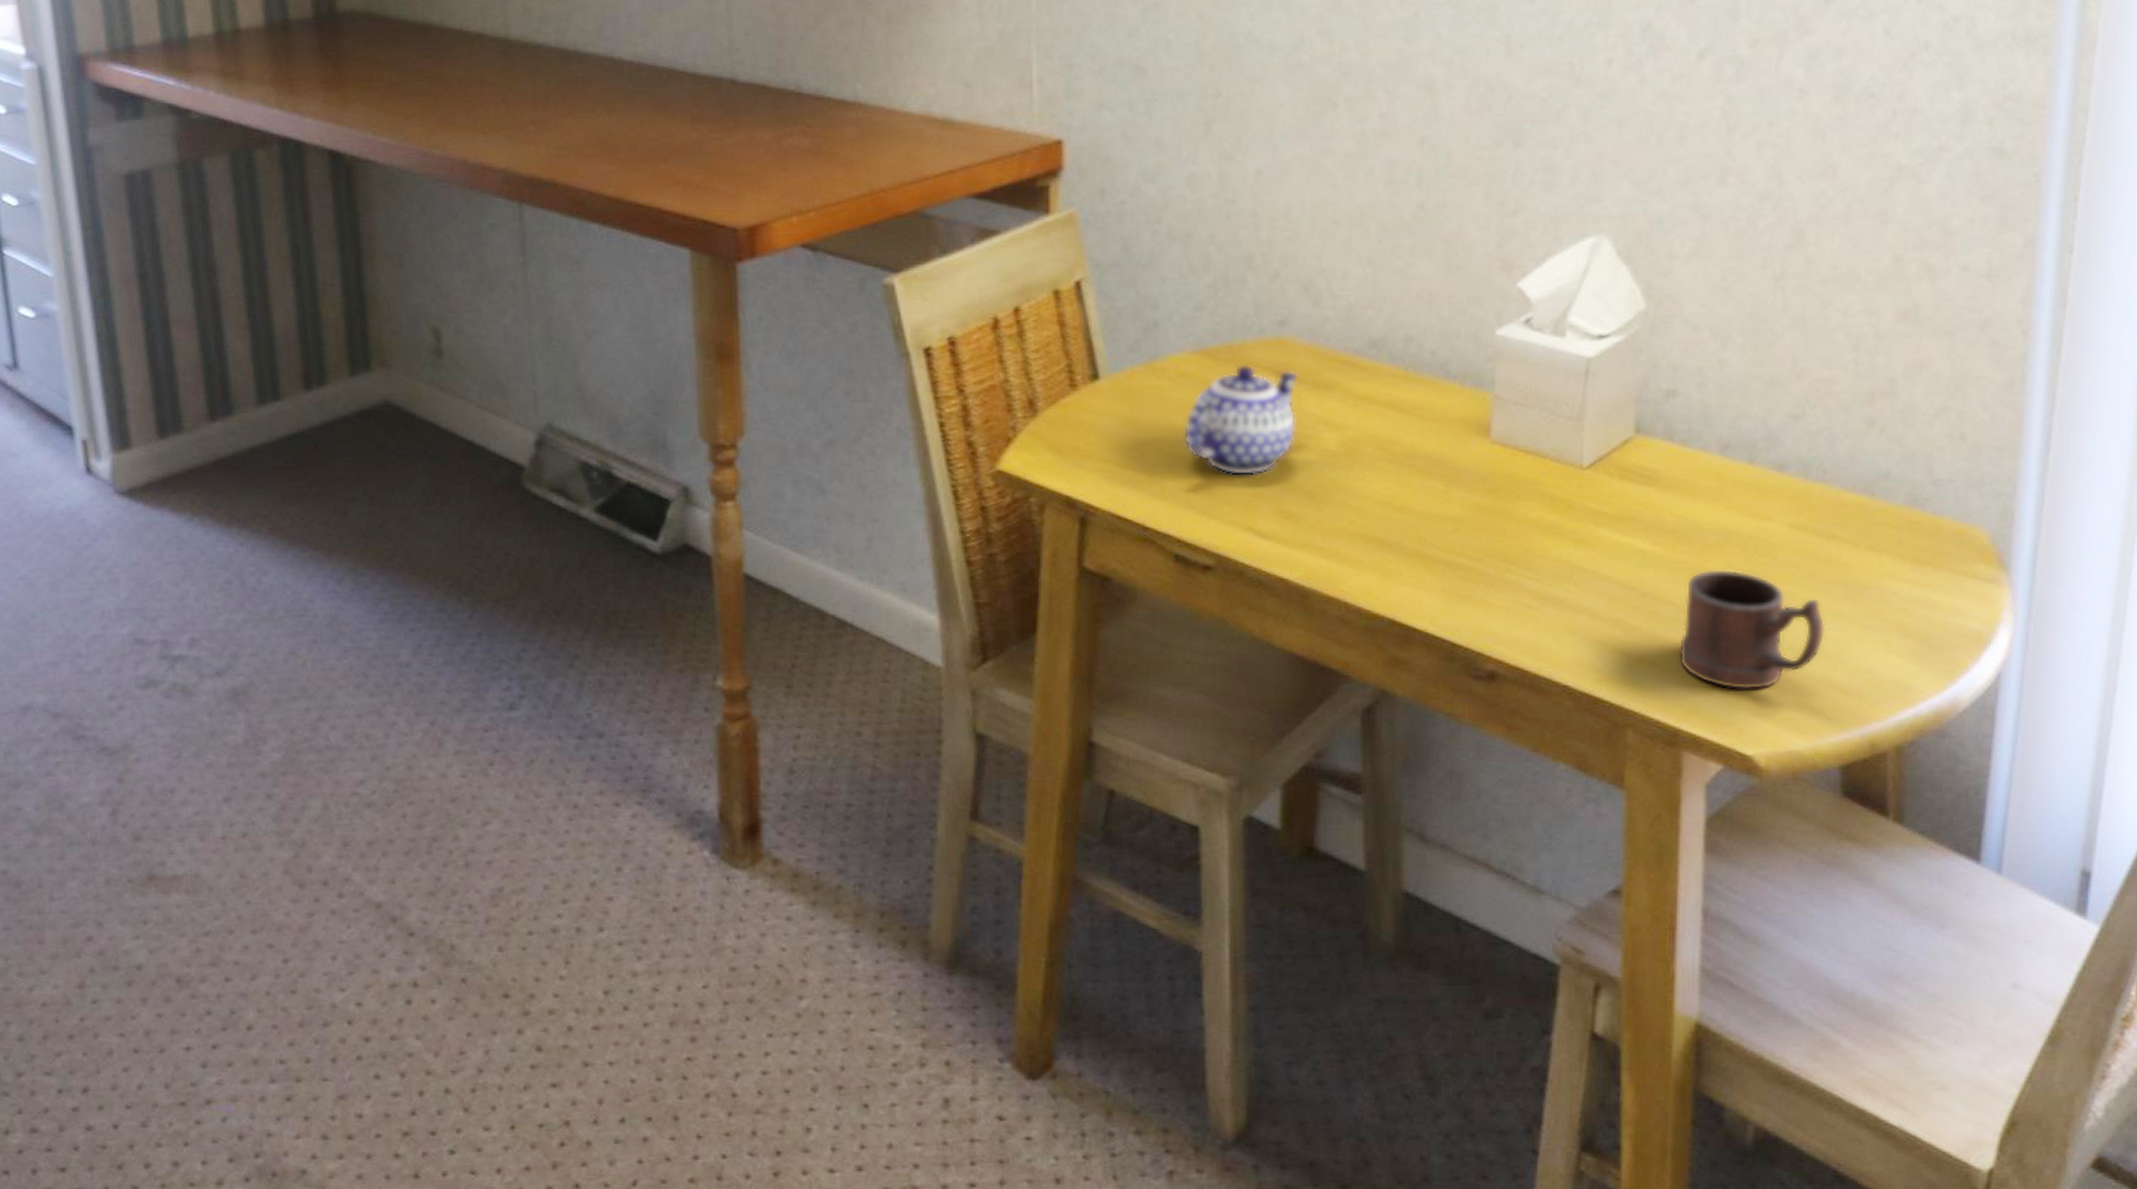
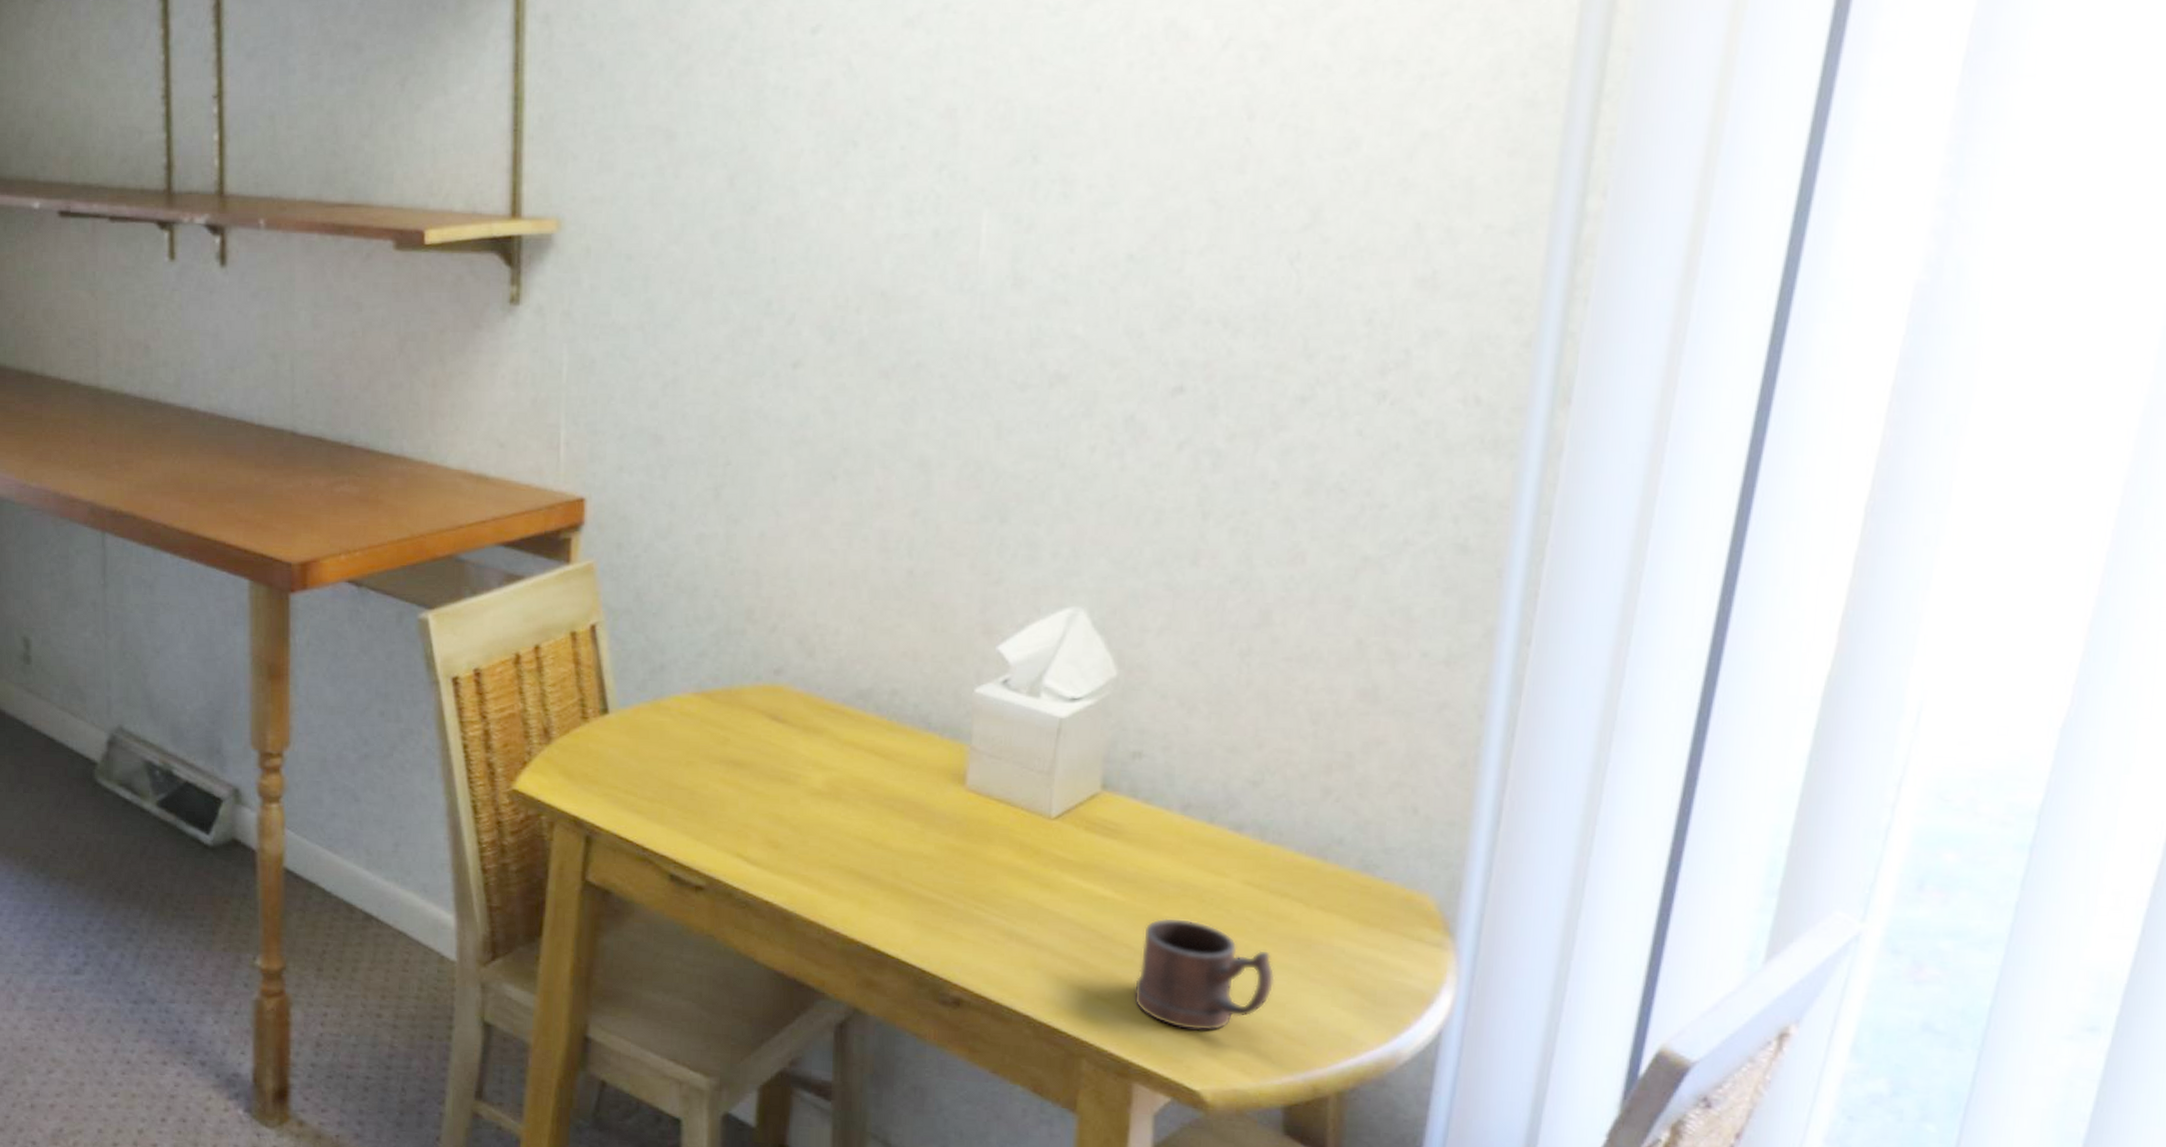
teapot: present [1183,364,1298,476] -> none [682,707,790,808]

